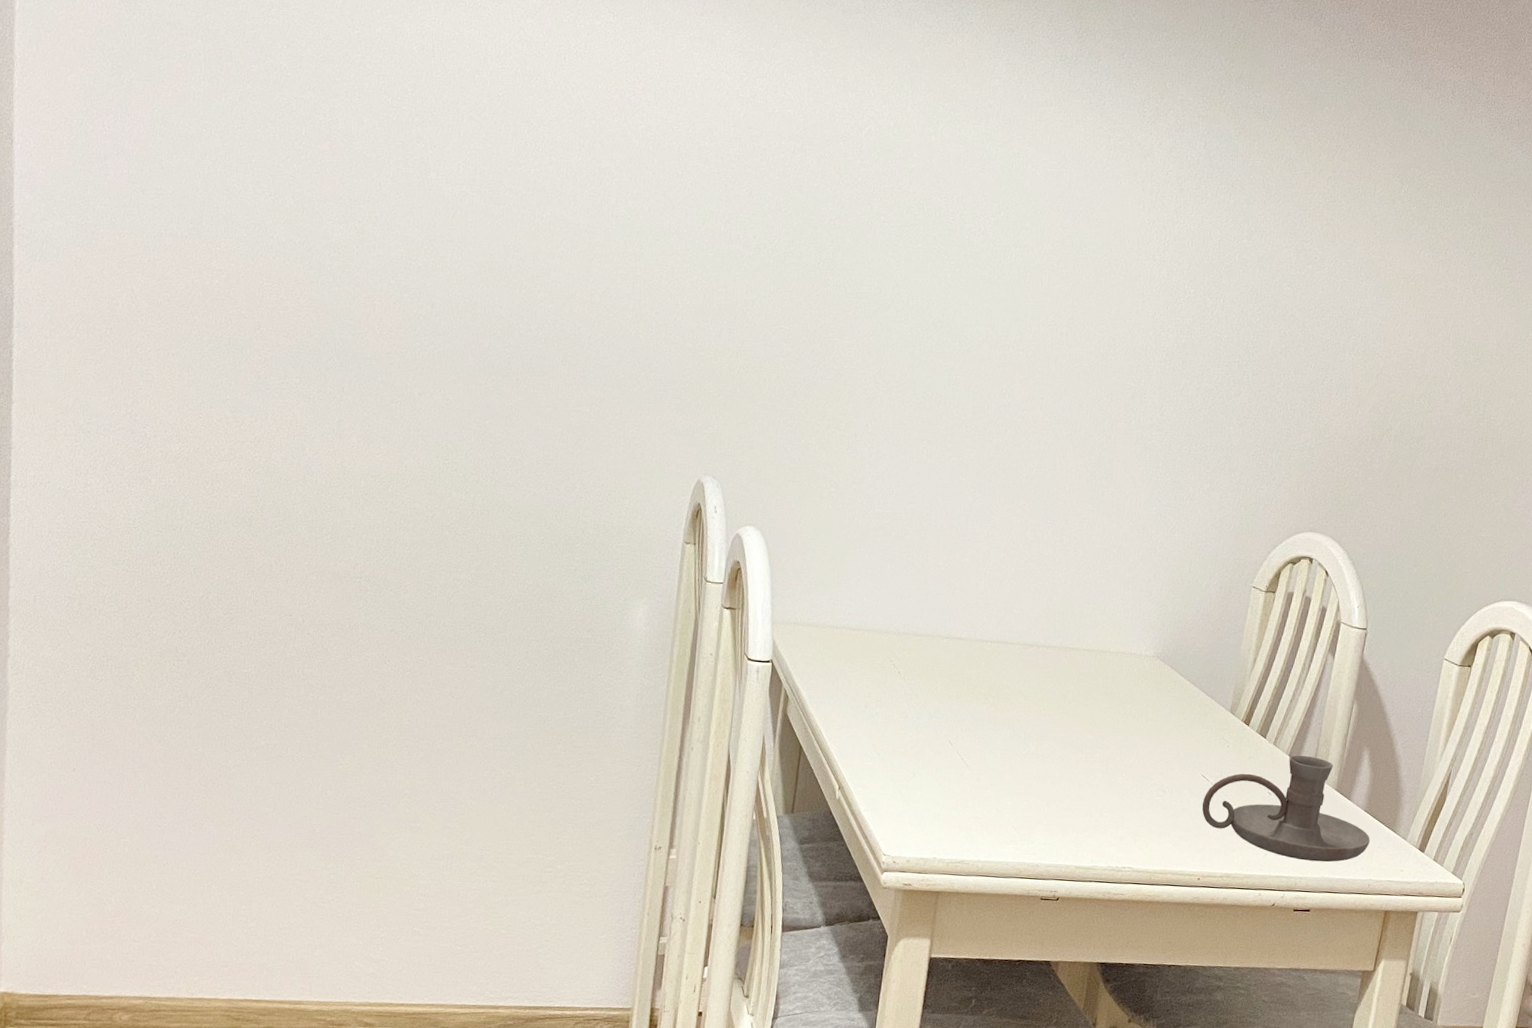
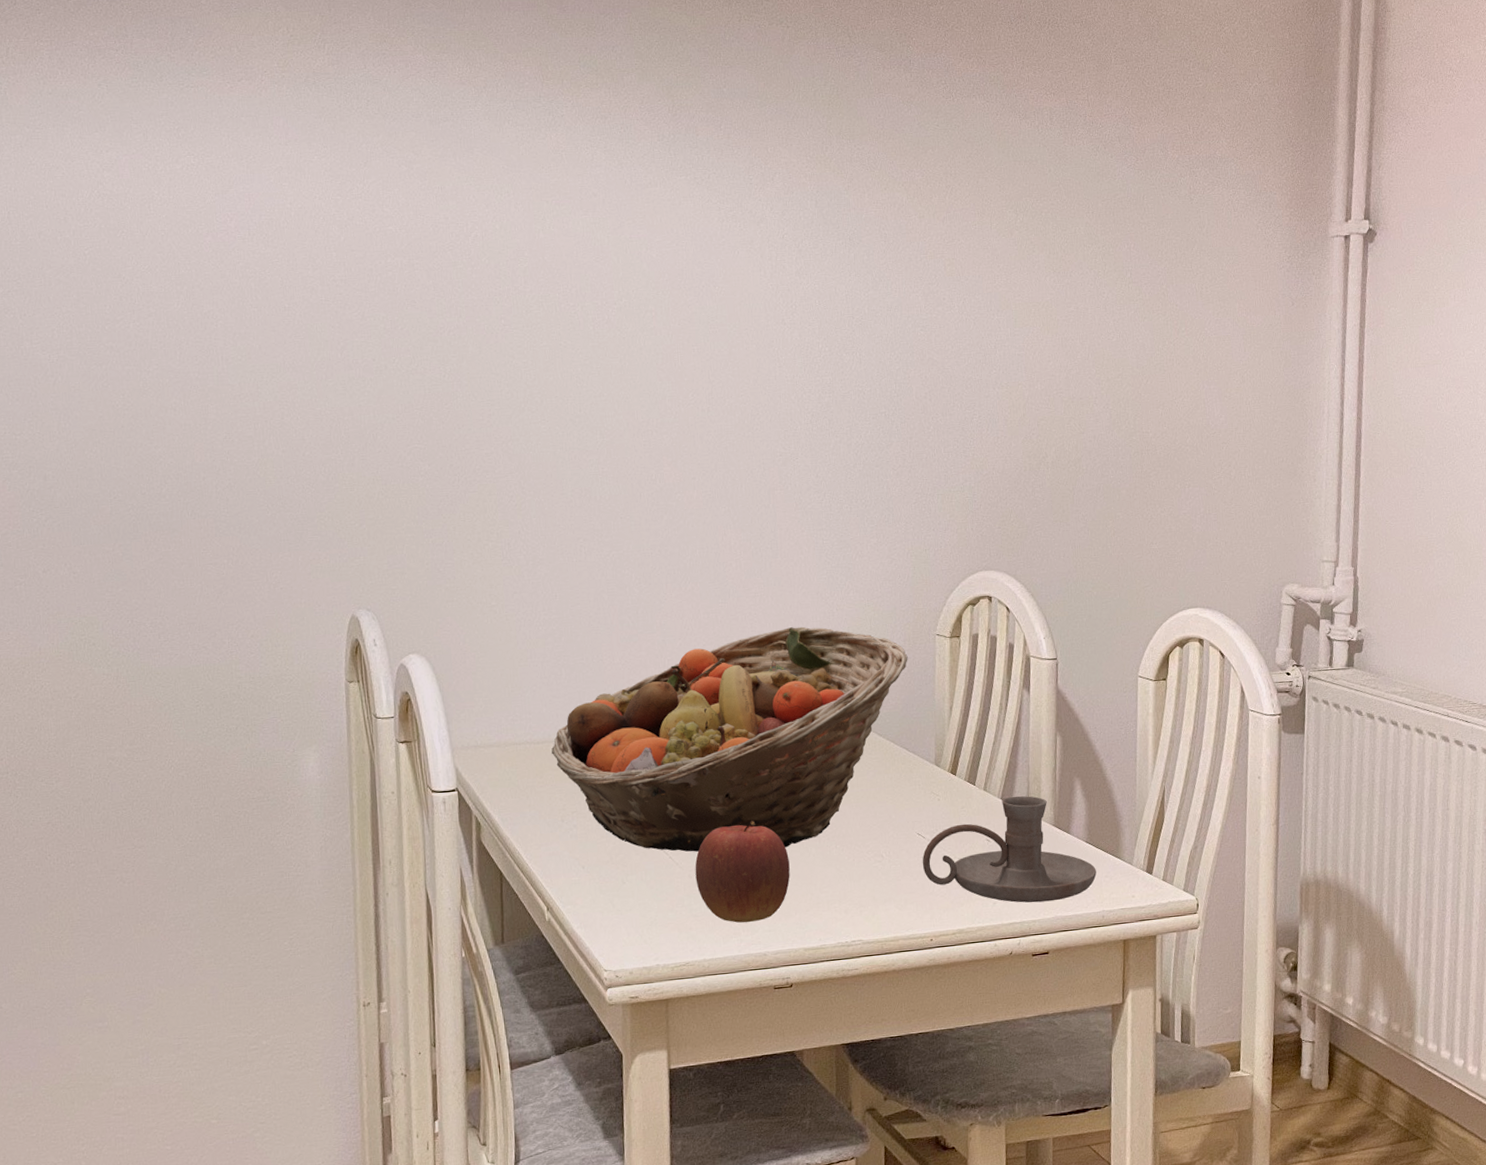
fruit basket: none [866,557,1221,768] -> present [552,626,908,852]
apple: none [983,736,1075,833] -> present [695,820,790,923]

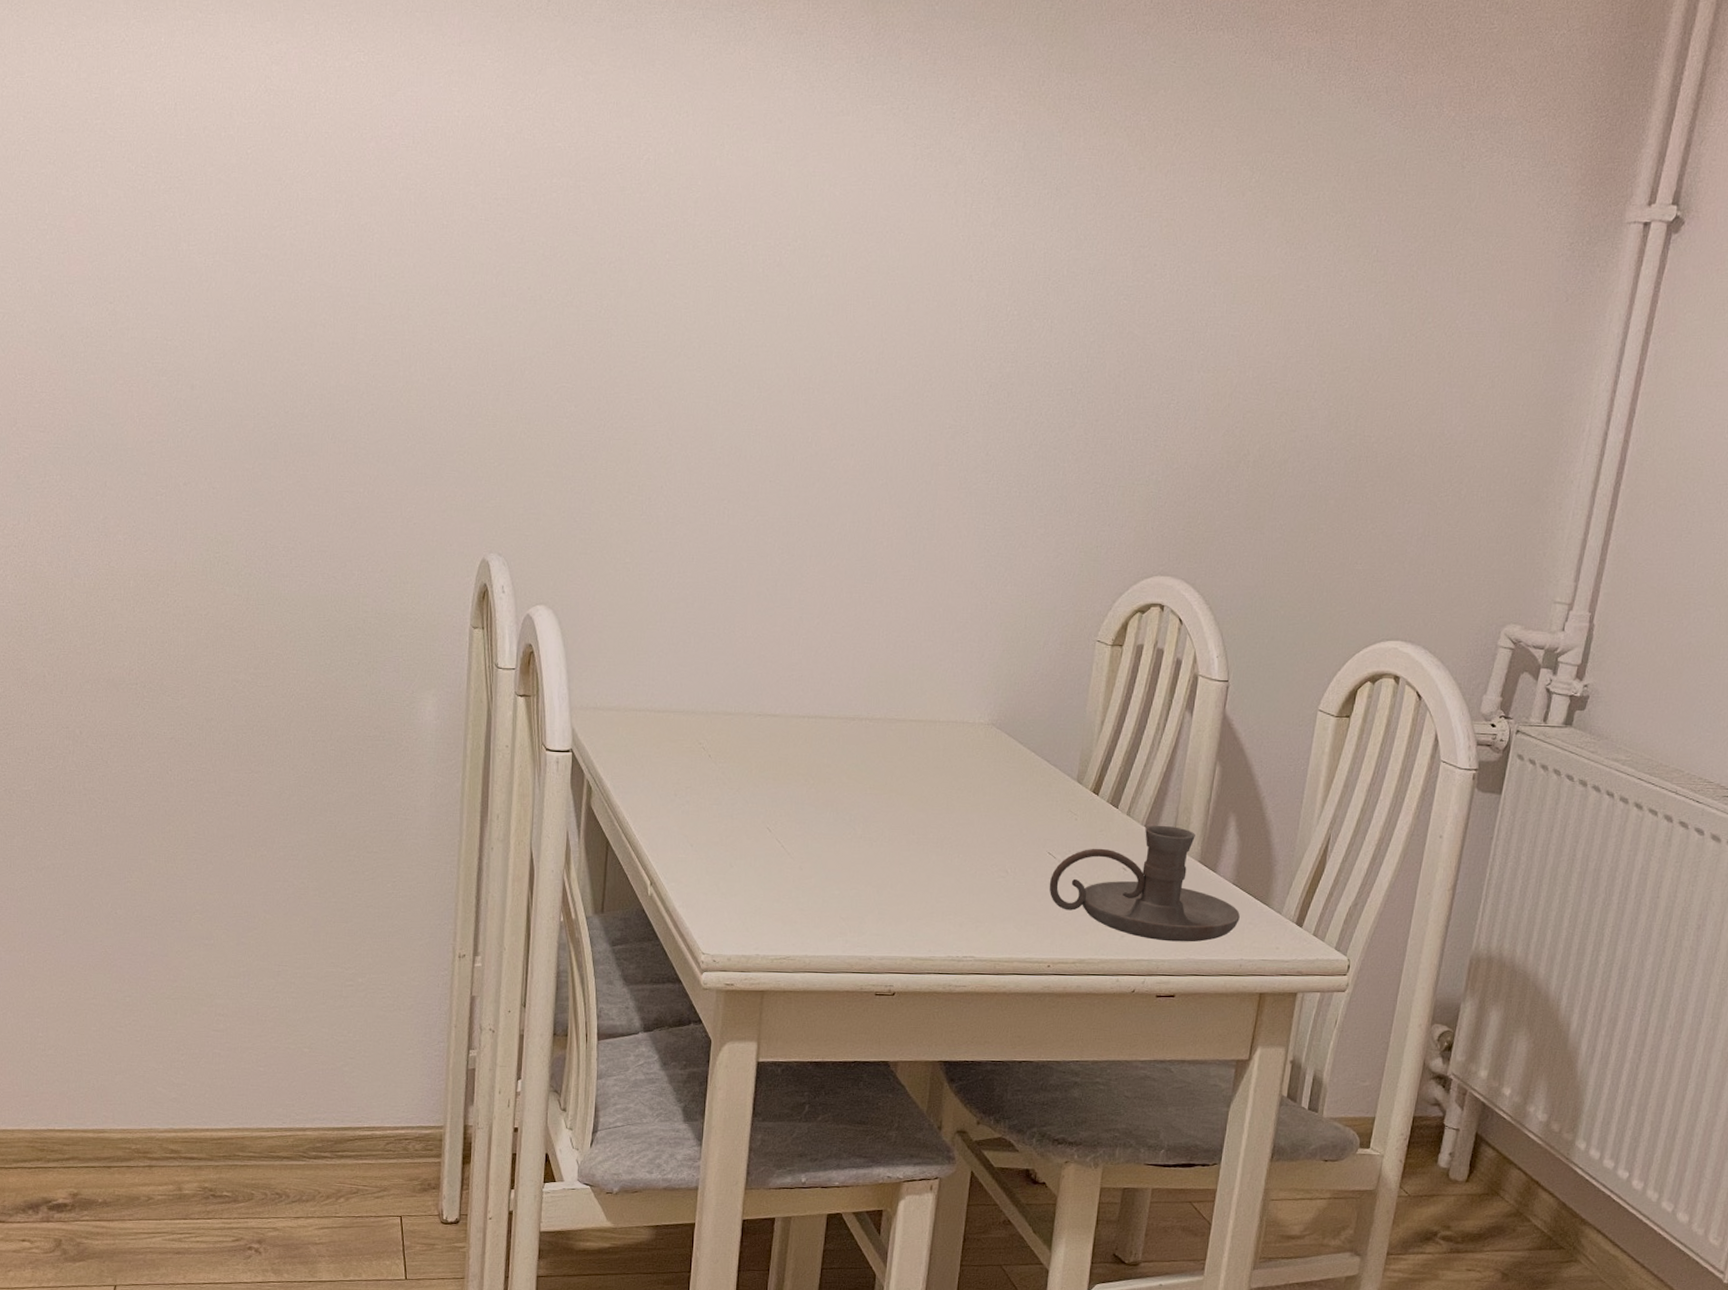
fruit basket: present [552,626,908,852] -> none [672,617,1062,851]
apple: present [695,820,790,923] -> none [806,817,907,924]

